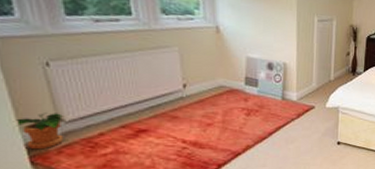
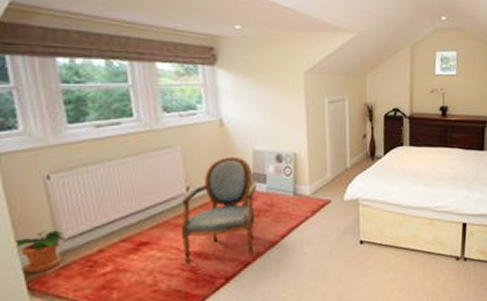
armchair: none [177,61,249,151] -> present [180,156,257,265]

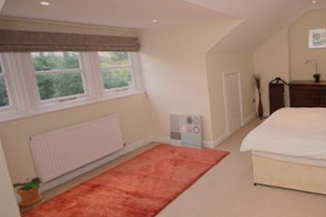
armchair: present [180,156,257,265] -> none [121,120,175,201]

